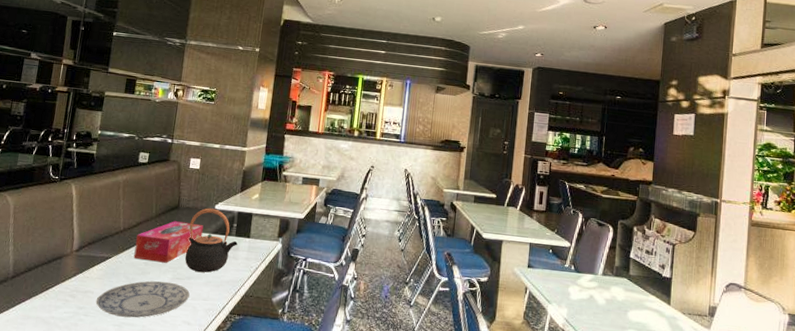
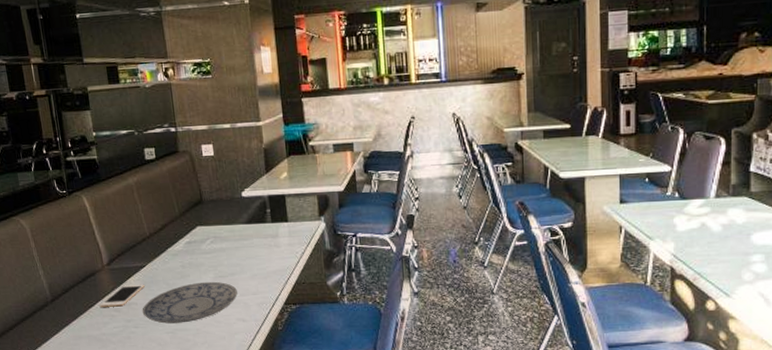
cell phone: none [57,273,105,293] -> present [100,284,145,307]
tissue box: present [133,221,204,263] -> none [165,216,235,263]
teapot: present [185,208,238,273] -> none [218,196,276,266]

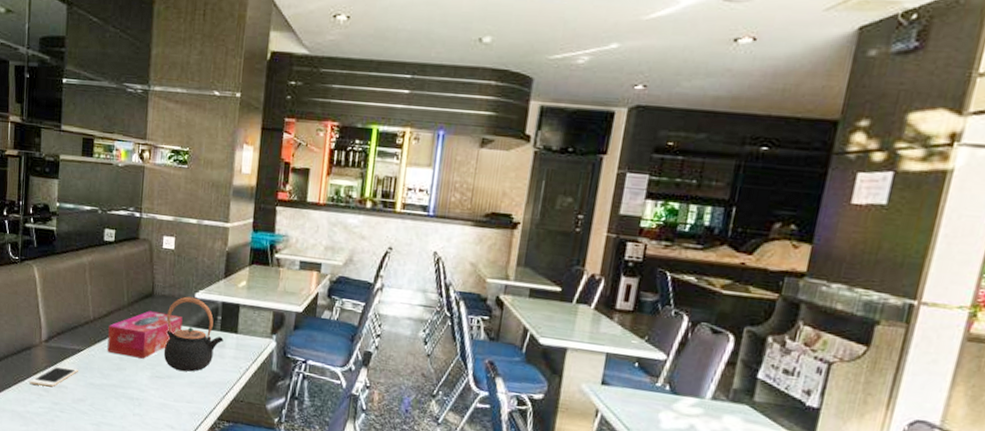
plate: present [142,281,238,324] -> none [71,378,171,418]
tissue box: none [165,216,235,263] -> present [107,310,183,359]
teapot: none [218,196,276,266] -> present [163,296,223,372]

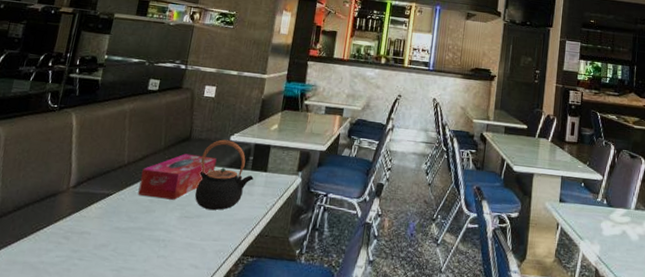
cell phone: present [30,366,78,387] -> none [49,211,105,234]

